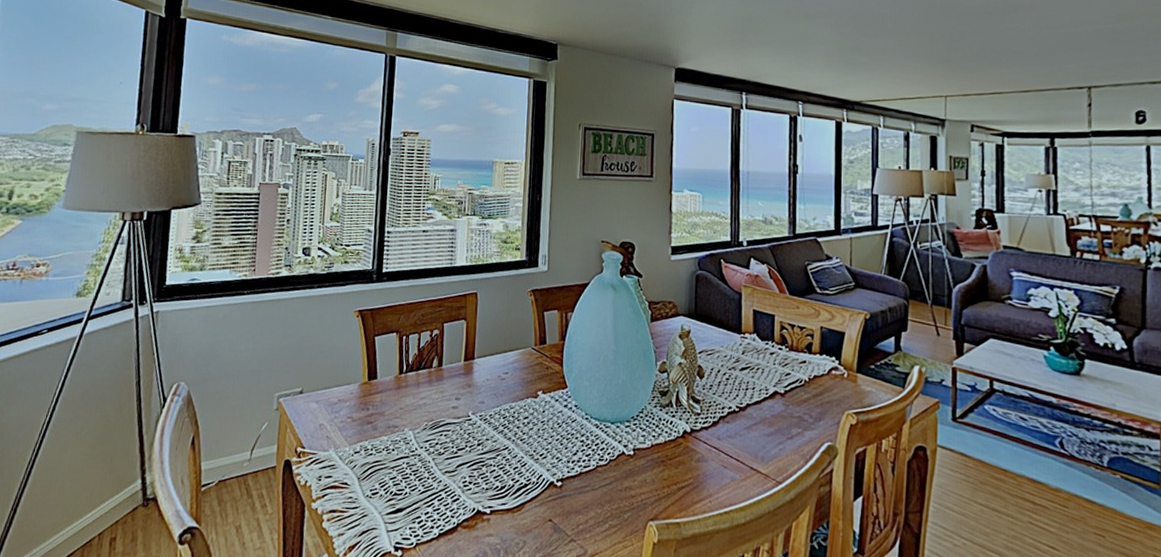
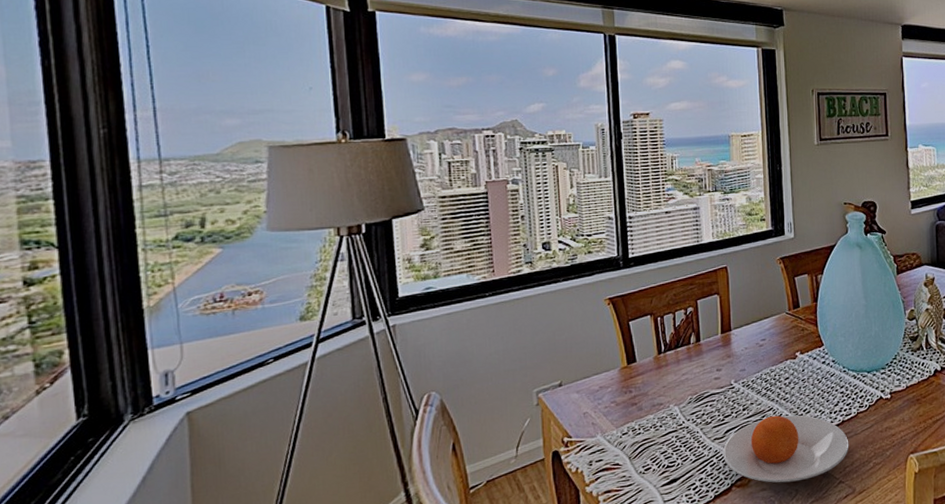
plate: none [452,456,585,532] -> present [723,415,849,483]

